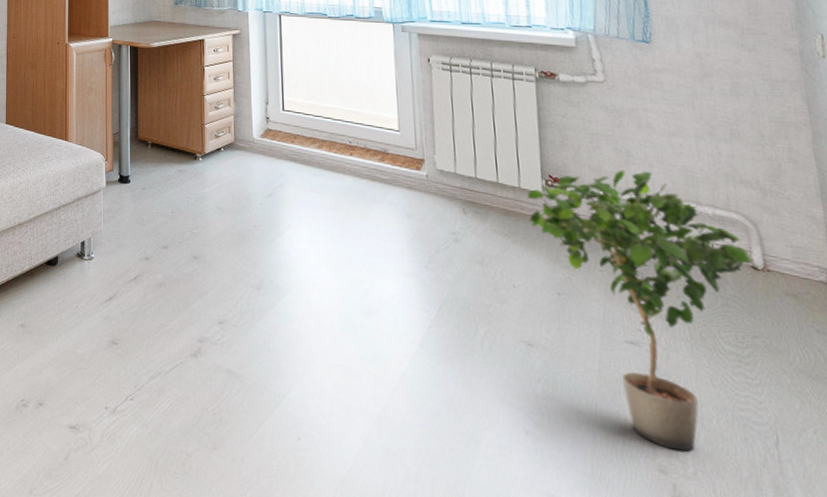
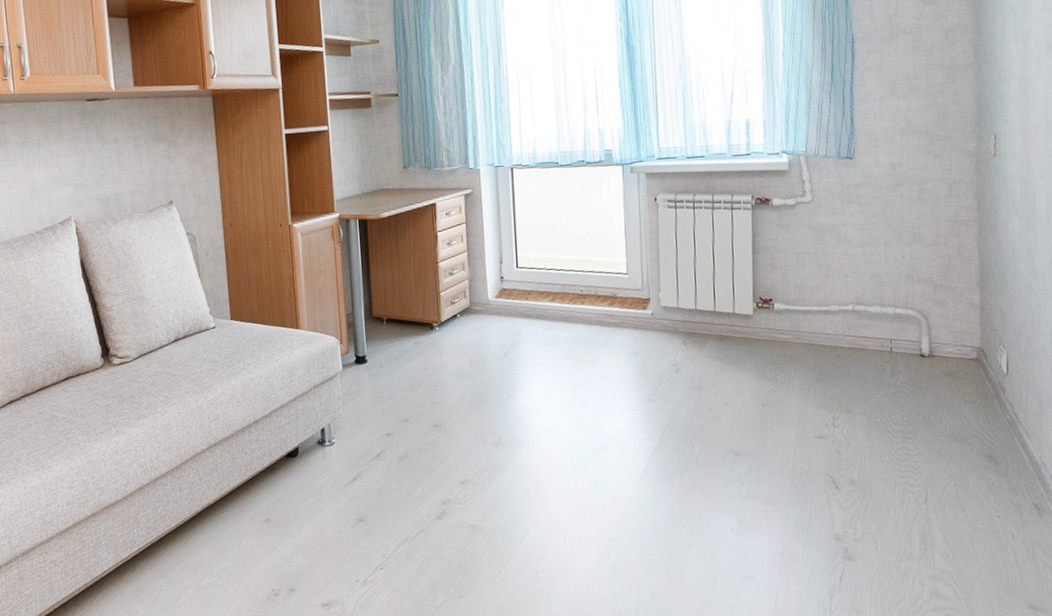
potted plant: present [527,169,753,452] -> none [740,282,921,520]

